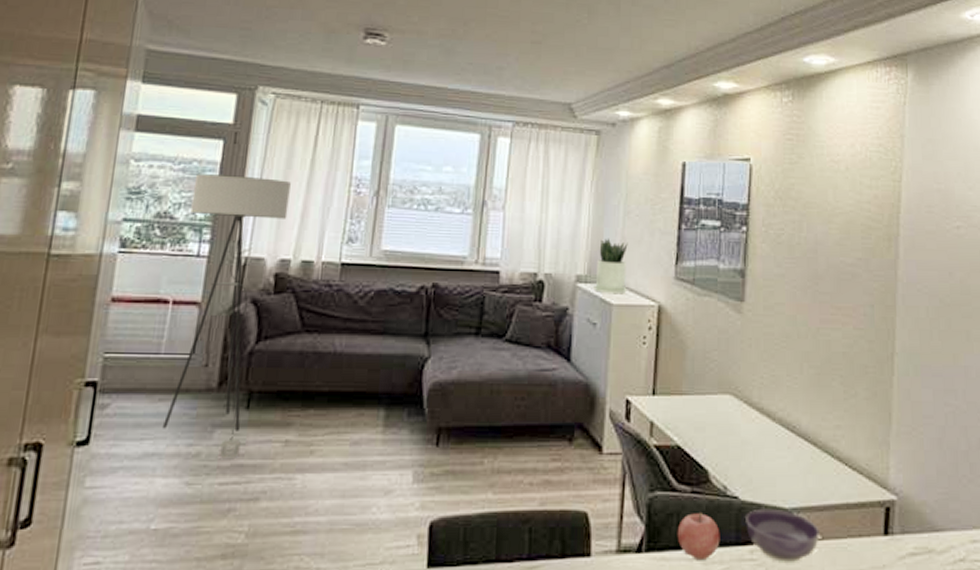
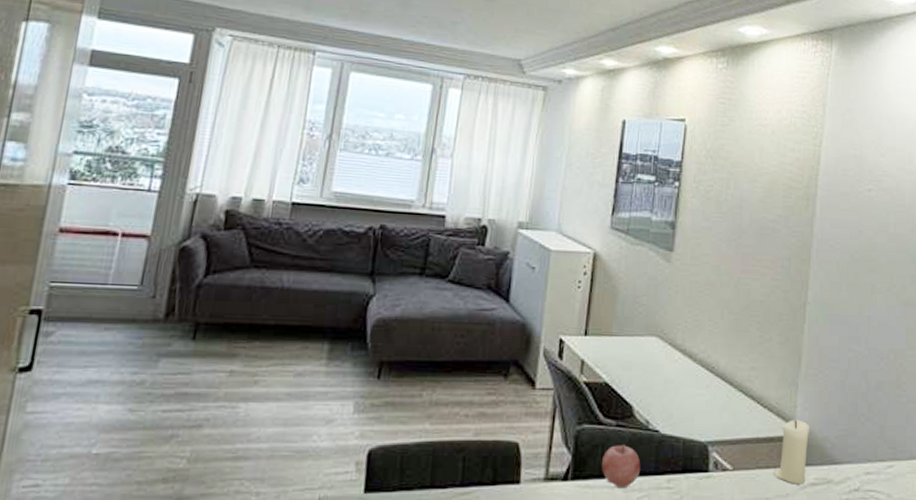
floor lamp: present [161,174,291,458] -> none [106,111,245,387]
planter: present [592,238,629,294] -> none [533,188,568,241]
bowl: present [746,508,820,562] -> none [664,441,731,490]
candle: none [868,483,906,555] -> present [774,419,810,484]

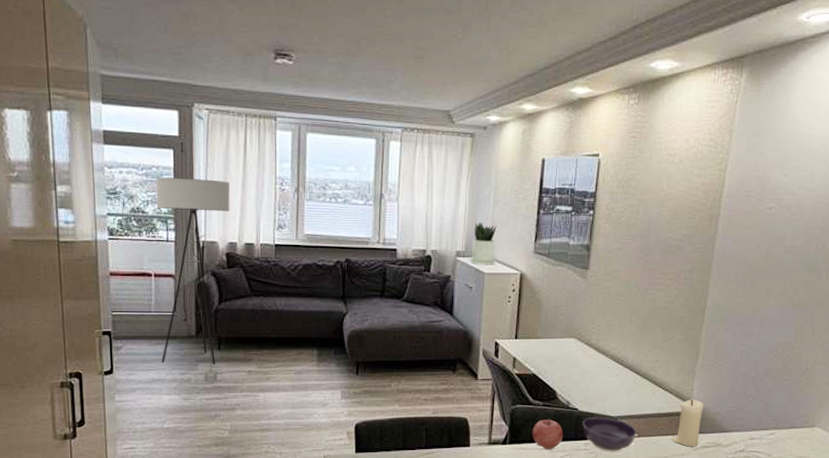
floor lamp: none [106,111,245,387] -> present [156,177,230,382]
planter: none [533,188,568,241] -> present [469,222,497,265]
bowl: none [664,441,731,490] -> present [582,416,637,451]

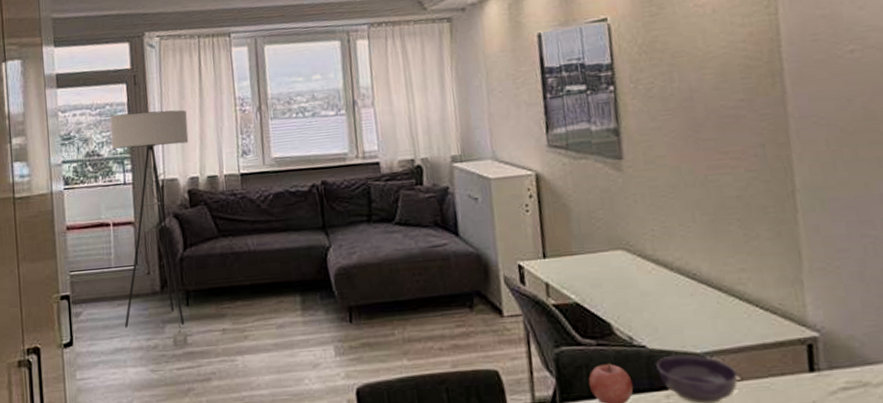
planter: present [469,222,497,265] -> none [468,117,504,170]
candle: present [672,399,704,447] -> none [791,319,835,391]

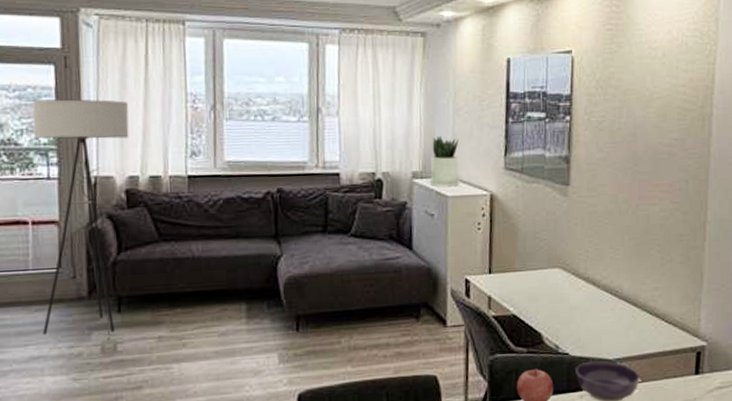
planter: none [468,117,504,170] -> present [428,135,462,187]

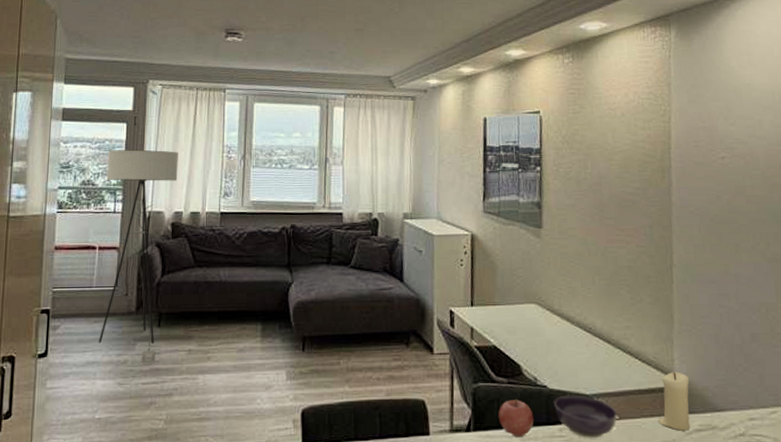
planter: present [428,135,462,187] -> none [417,182,446,227]
candle: none [681,331,715,390] -> present [658,372,691,431]

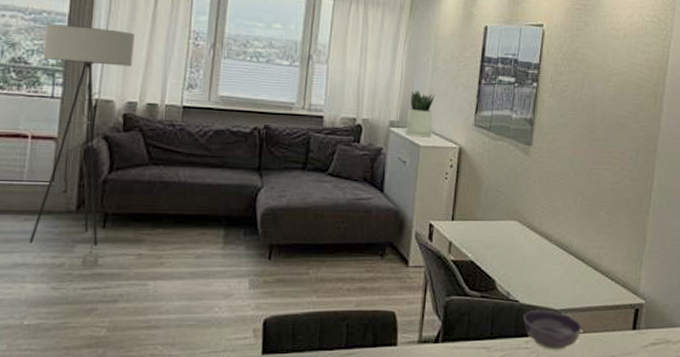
planter: none [417,182,446,227] -> present [403,90,435,138]
fruit: present [498,398,534,438] -> none [467,312,503,349]
candle: present [658,372,691,431] -> none [619,290,653,344]

